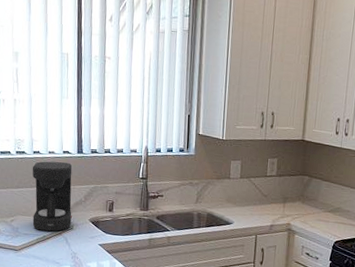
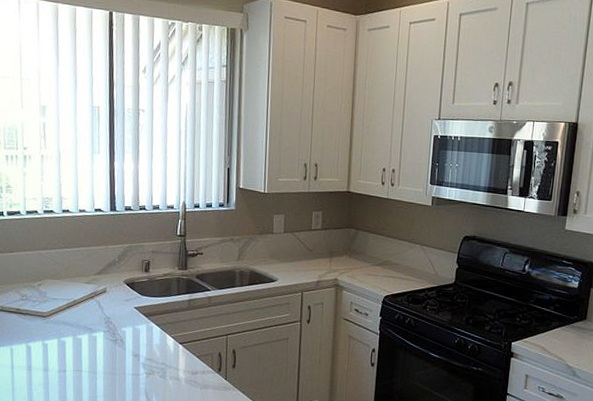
coffee maker: present [32,161,72,232] -> none [61,220,105,295]

